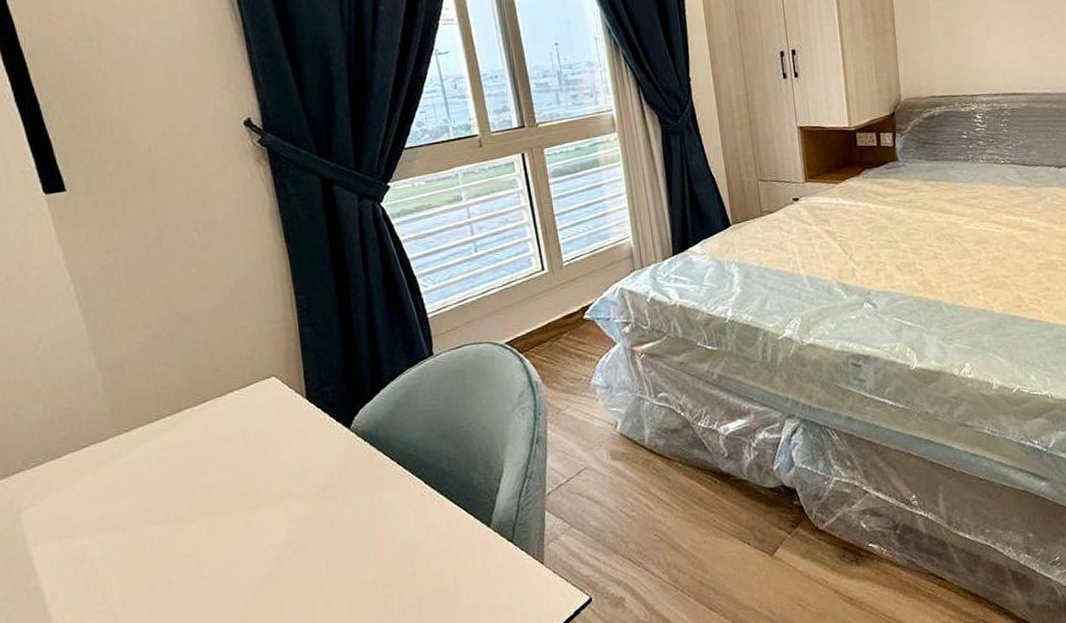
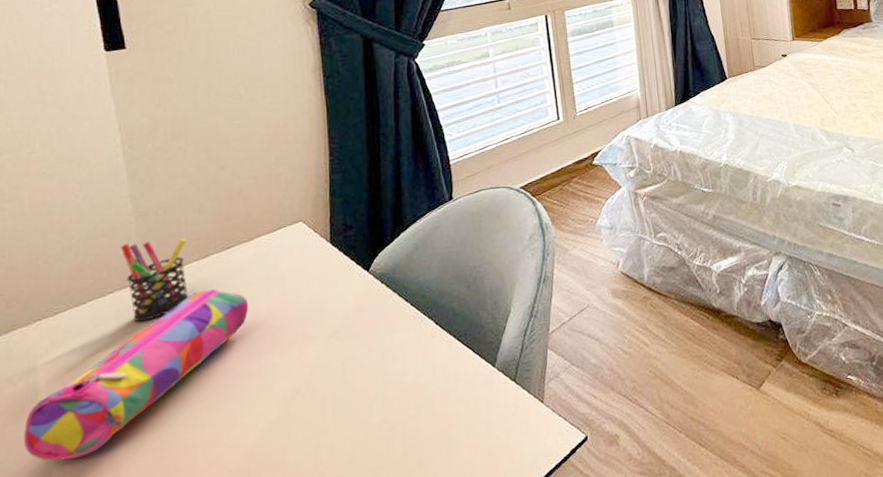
pencil case: none [18,444,229,609] -> present [24,289,249,462]
pen holder: none [88,393,166,476] -> present [120,239,189,322]

